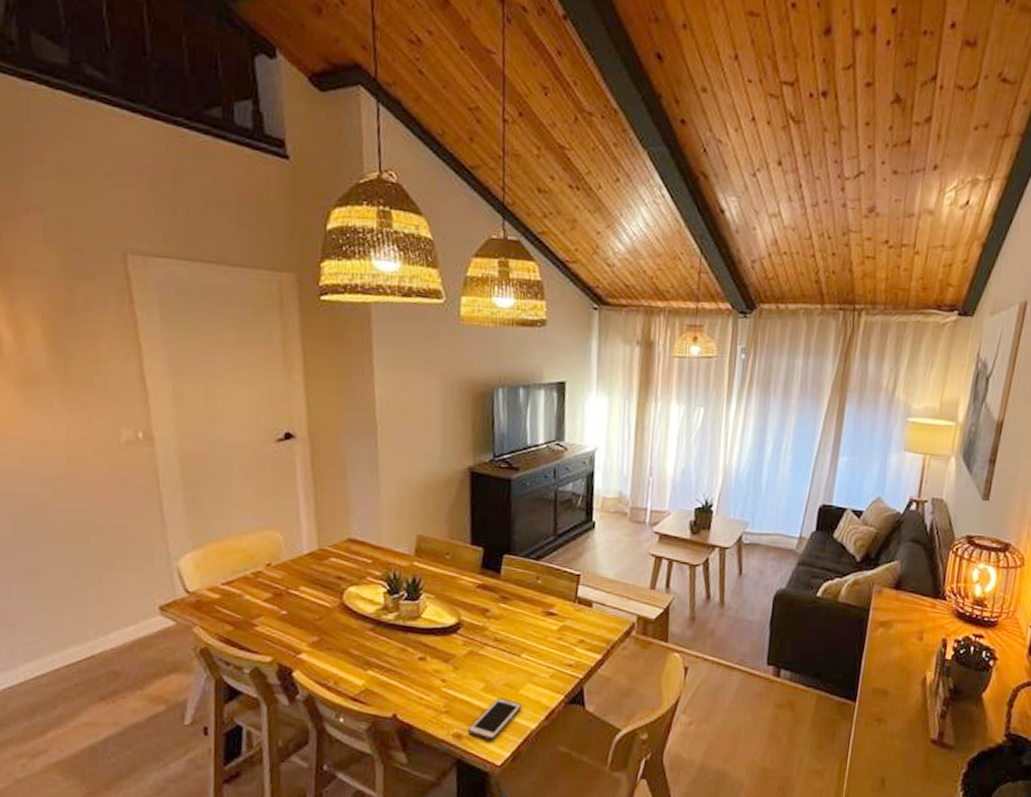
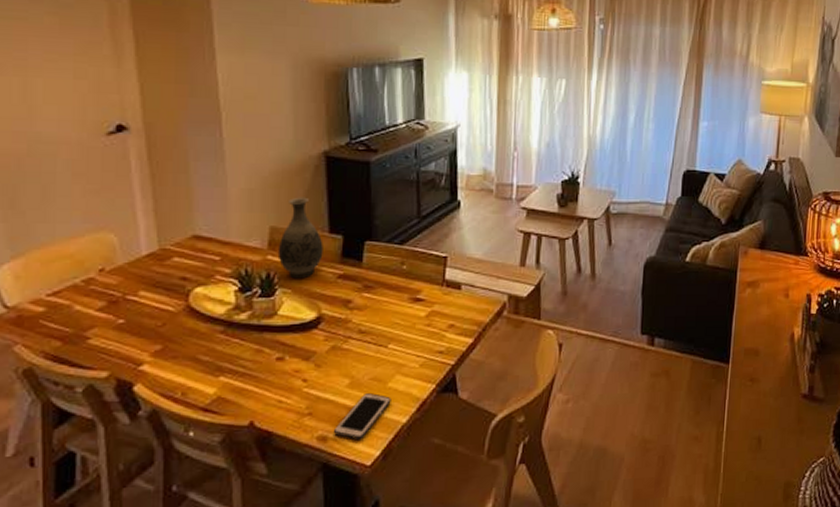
vase: none [423,508,465,586] -> present [277,197,323,279]

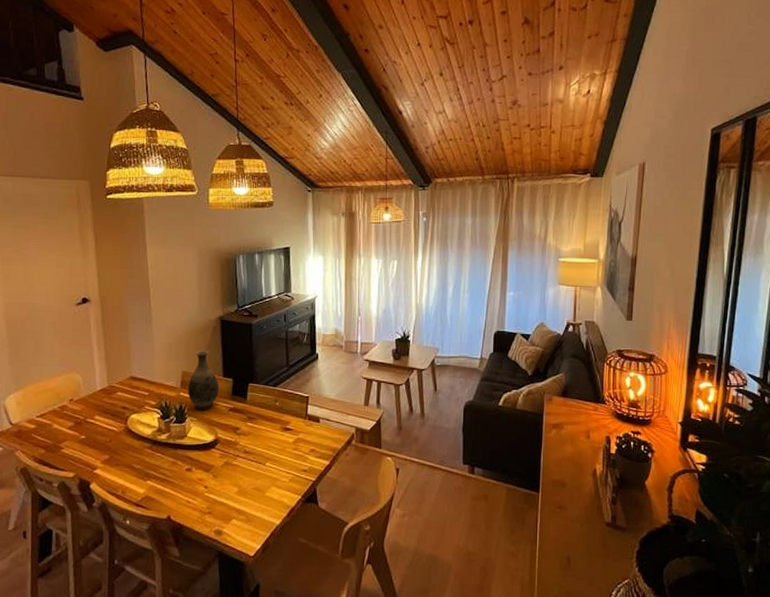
cell phone: present [333,393,391,441] -> none [226,500,268,536]

